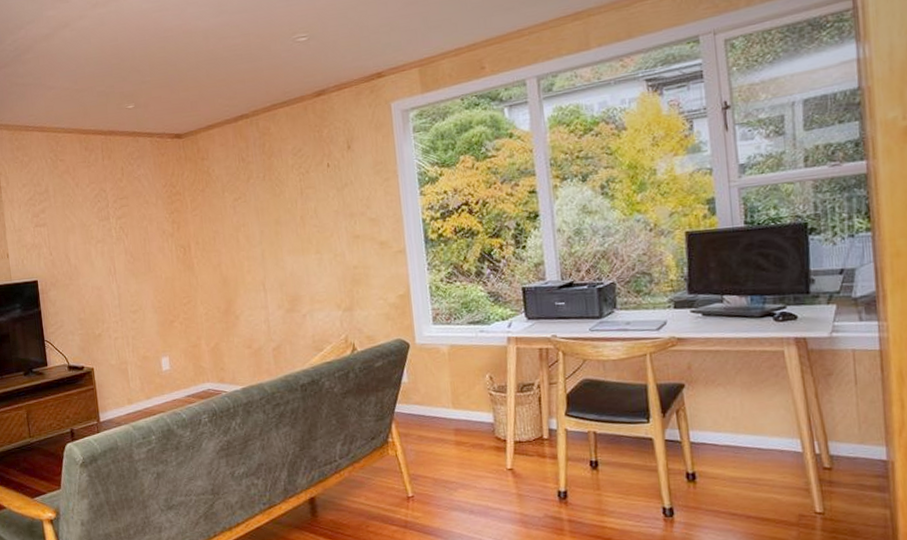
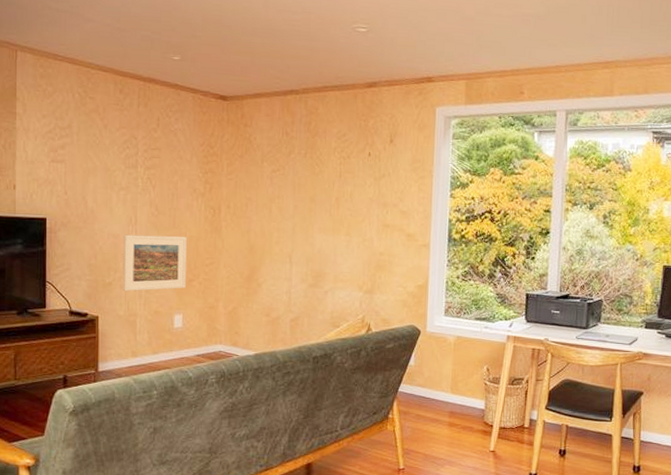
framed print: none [106,278,168,341] -> present [123,234,187,292]

